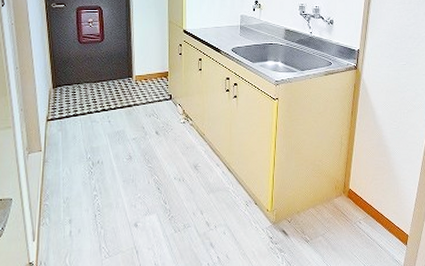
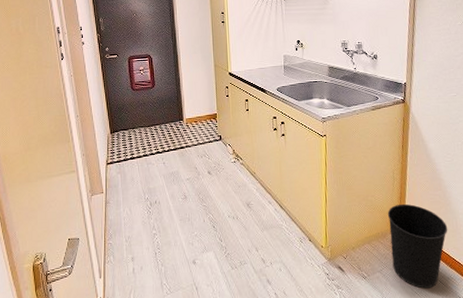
wastebasket: none [333,169,390,252] -> present [387,203,448,289]

